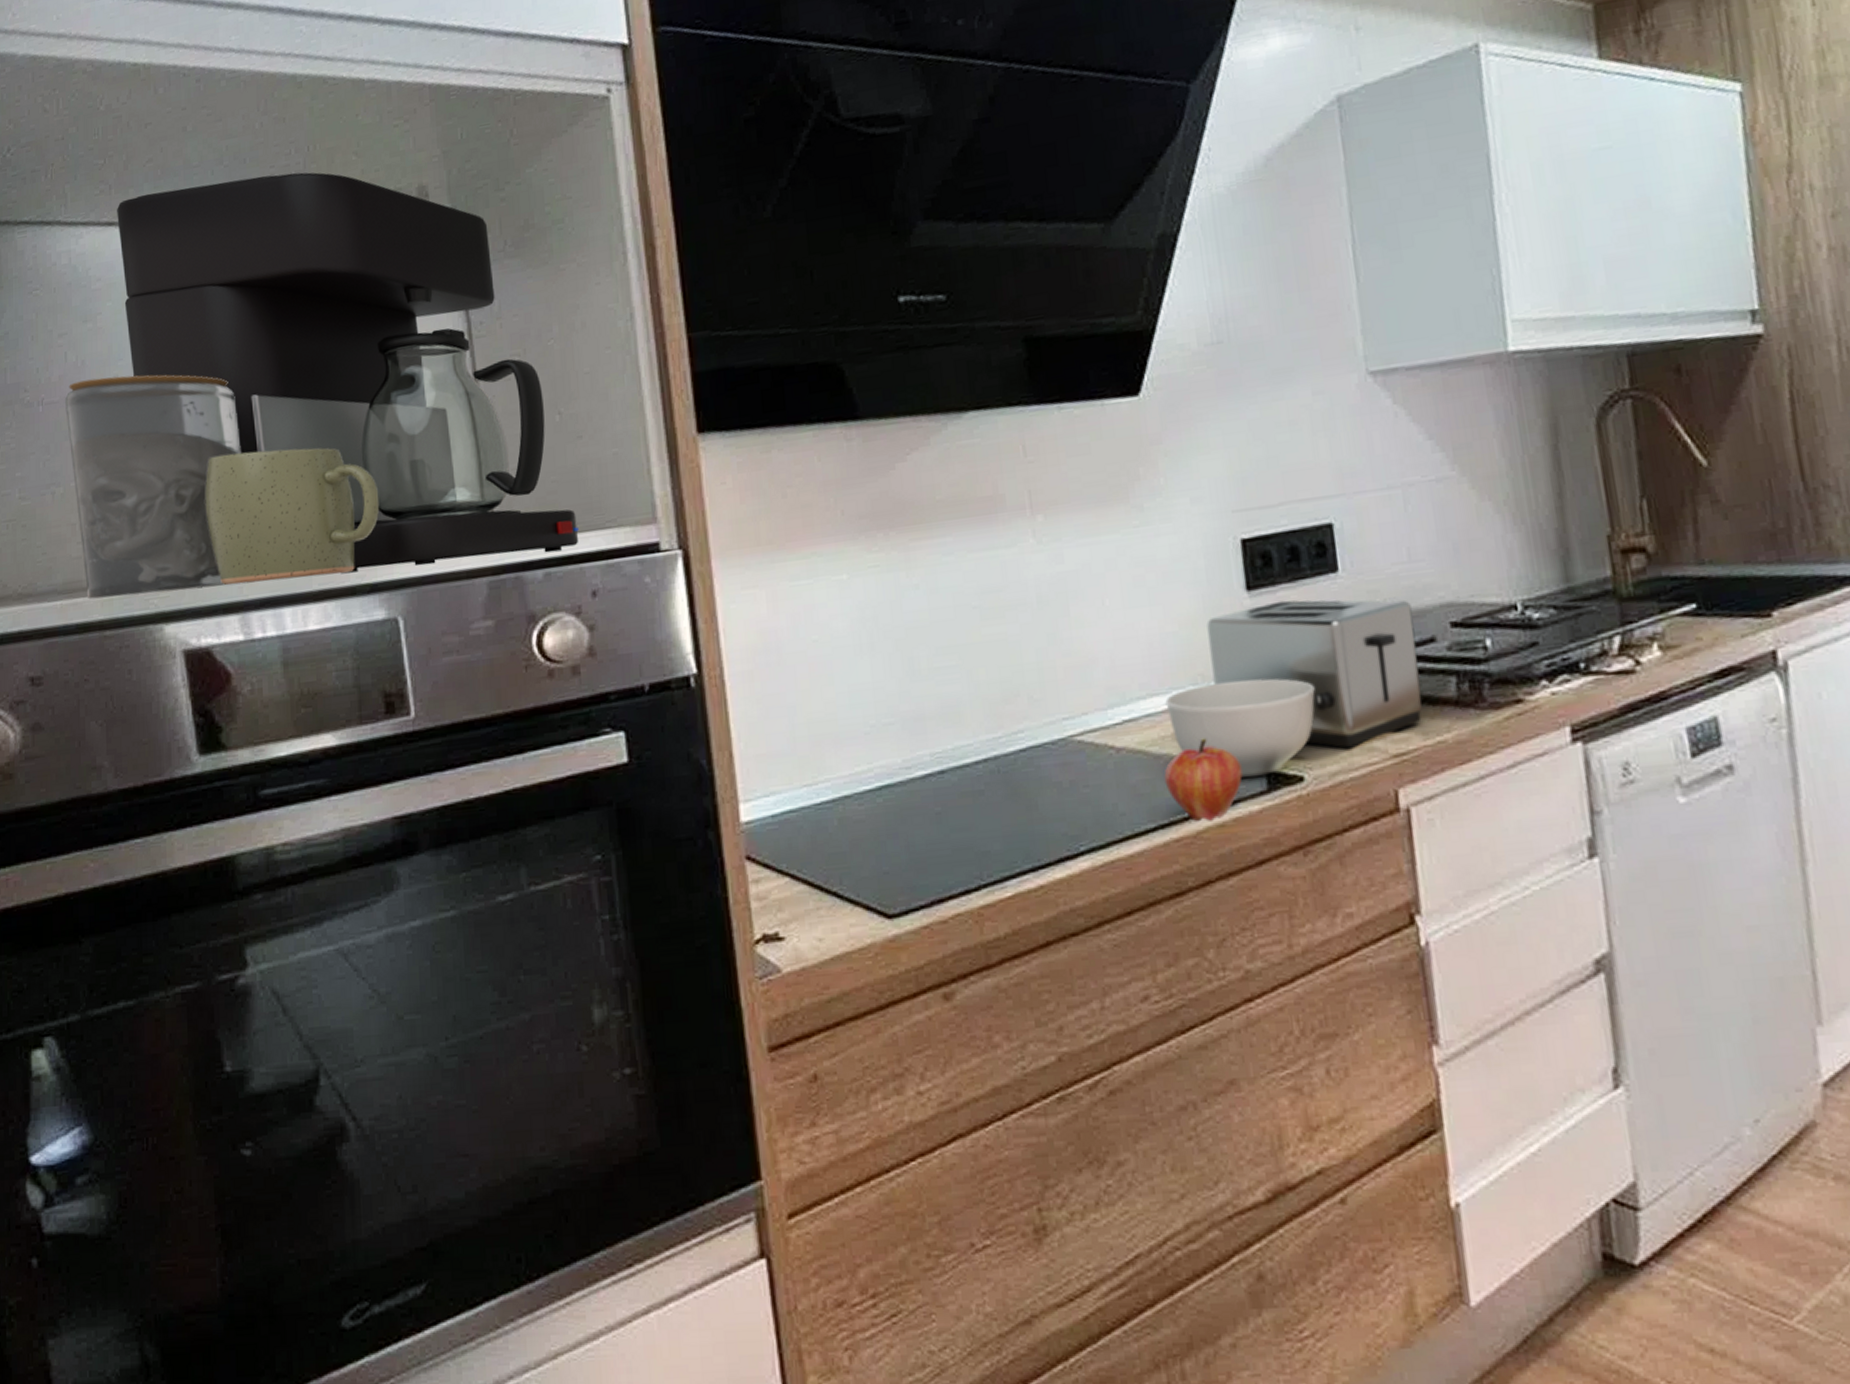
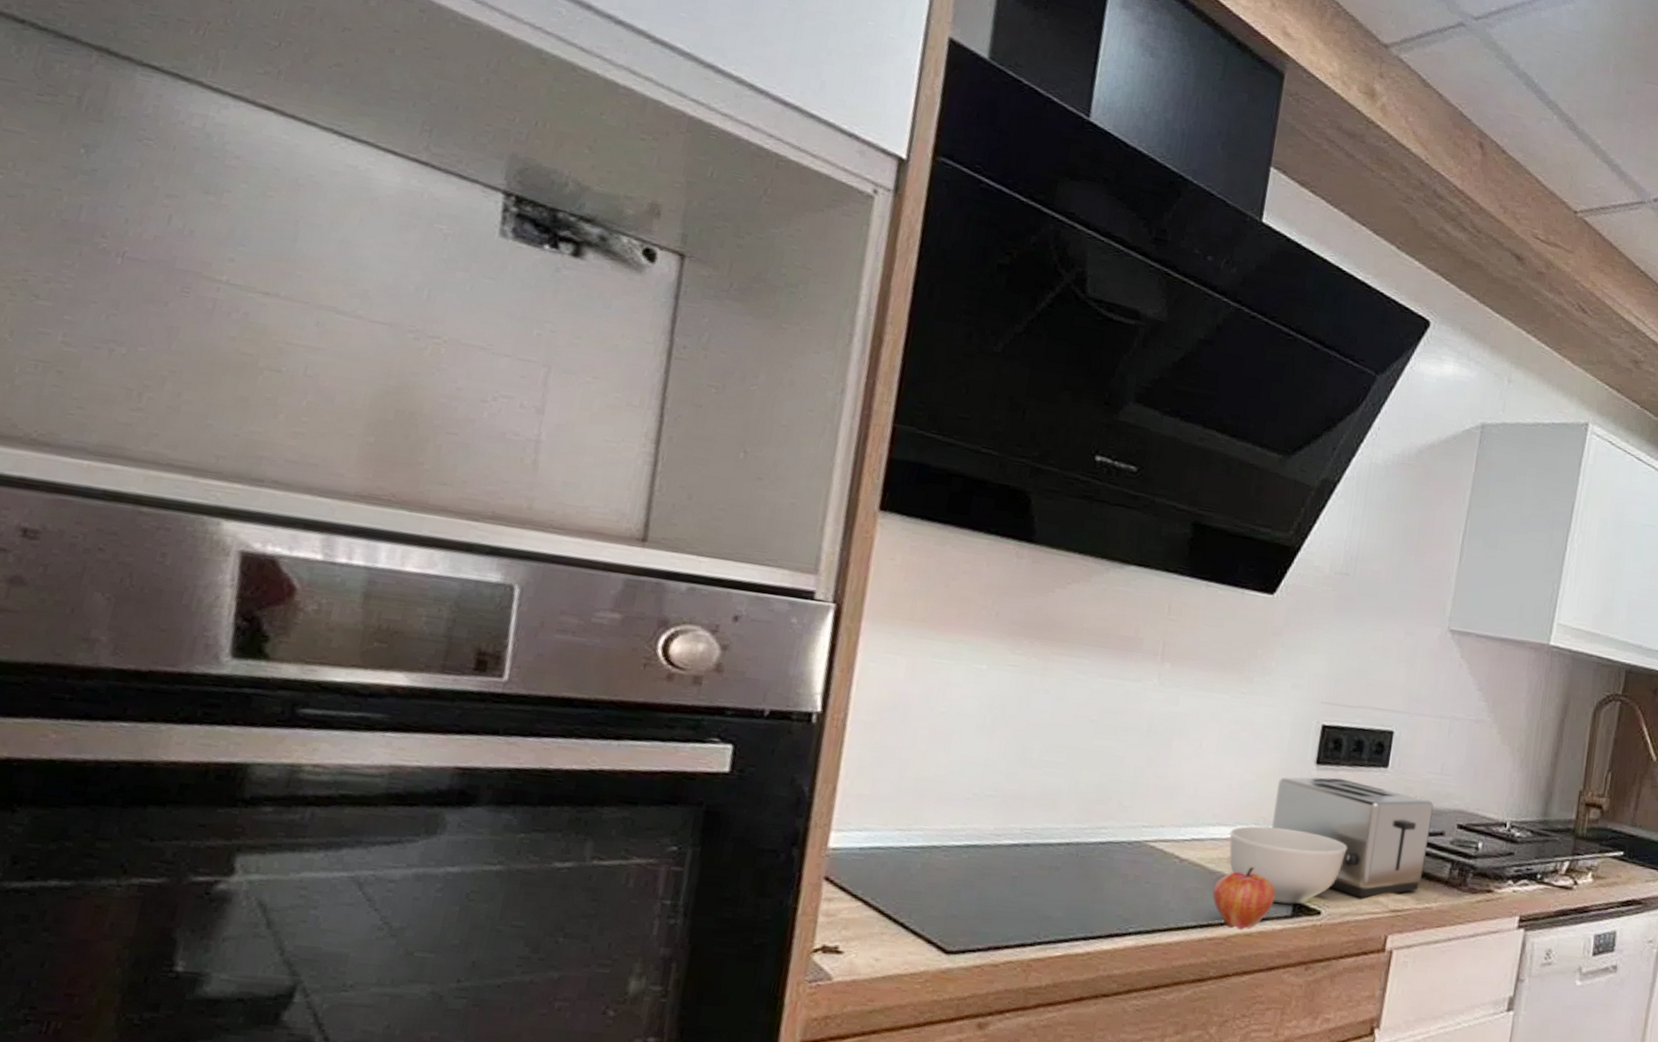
jar: present [65,374,248,600] -> none [128,248,380,507]
coffee maker: present [117,172,579,589] -> none [254,91,737,572]
mug: present [204,447,380,585] -> none [307,374,526,530]

